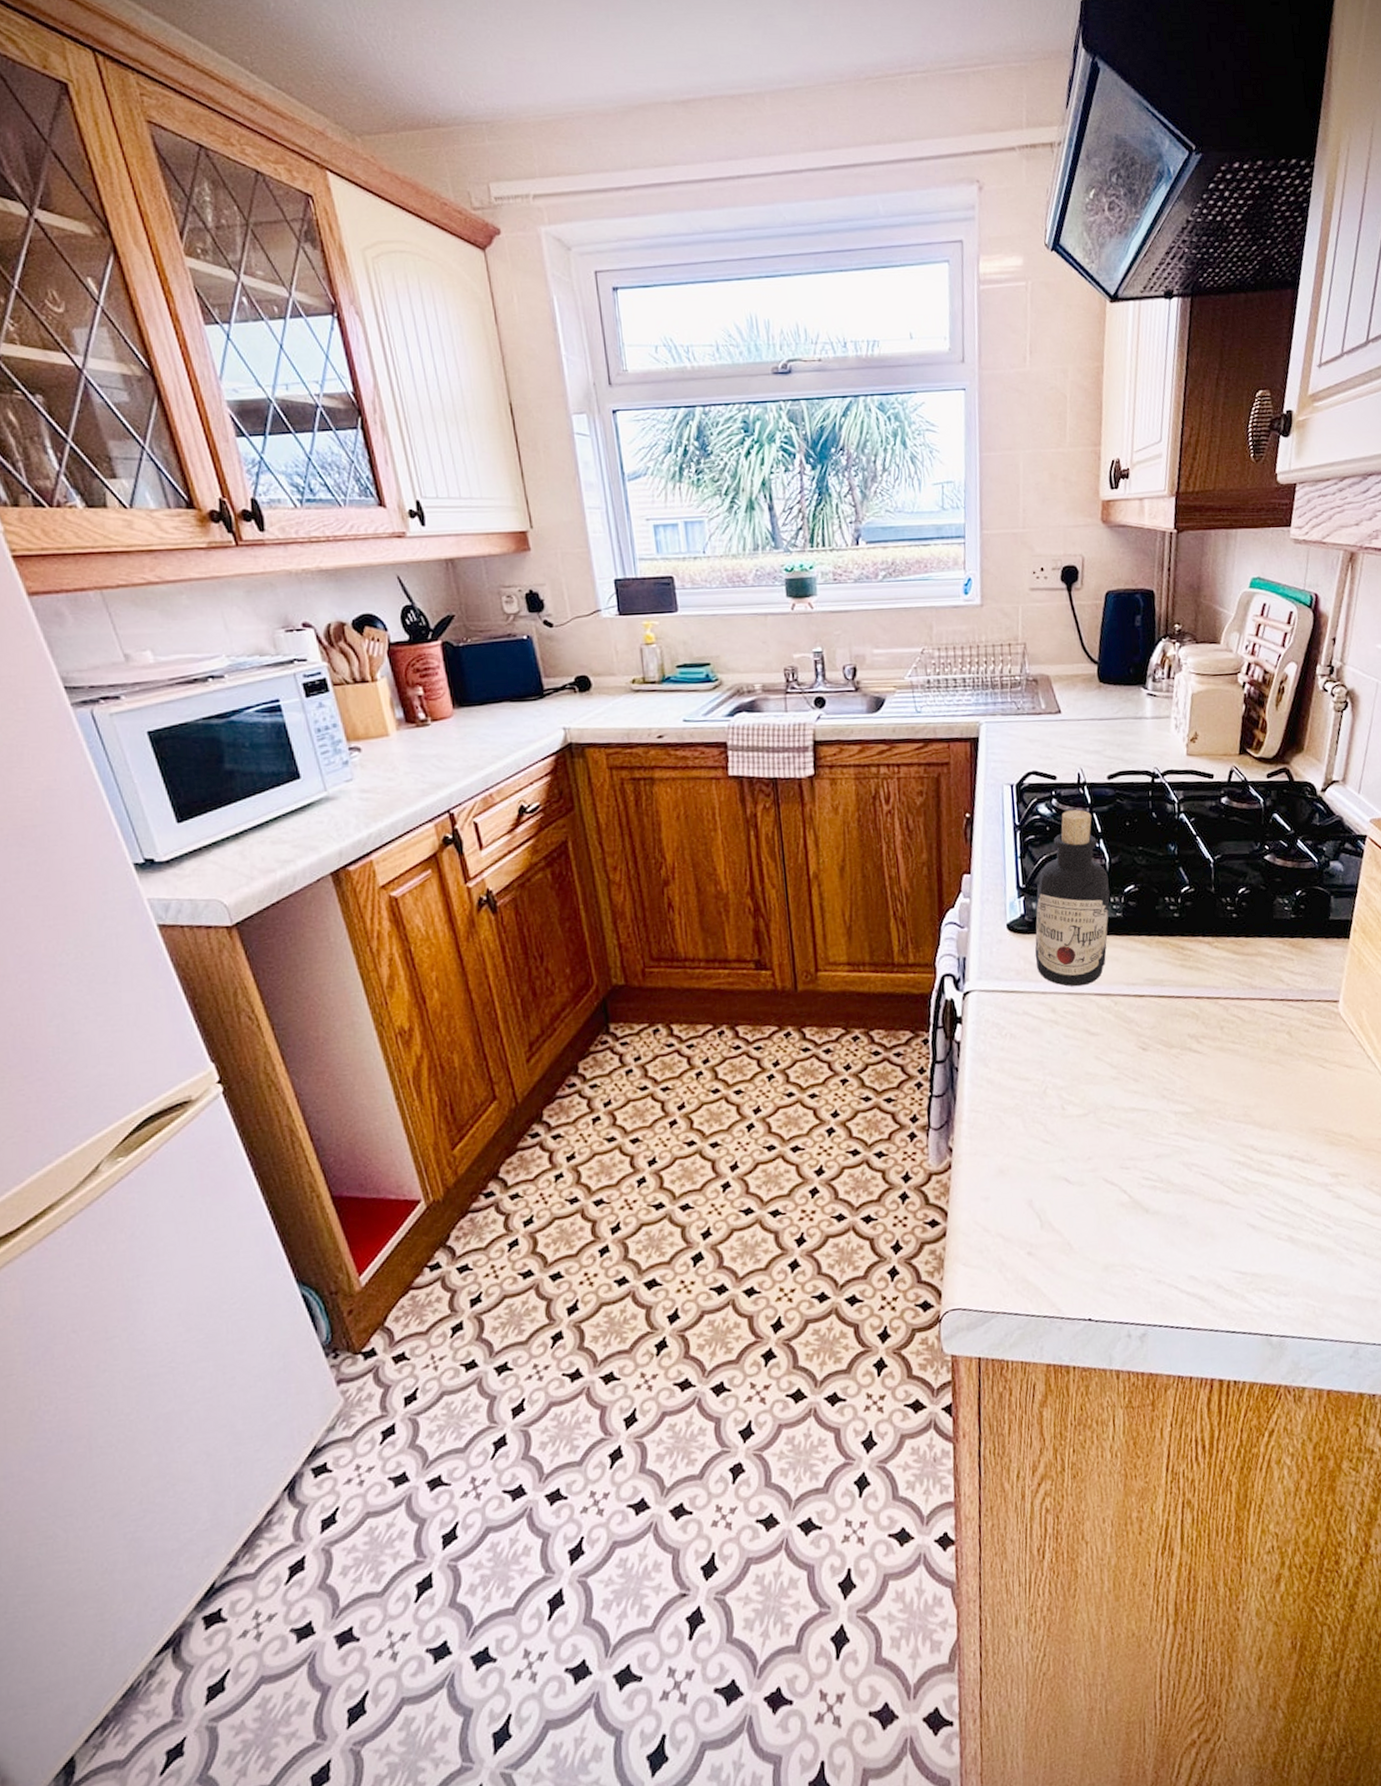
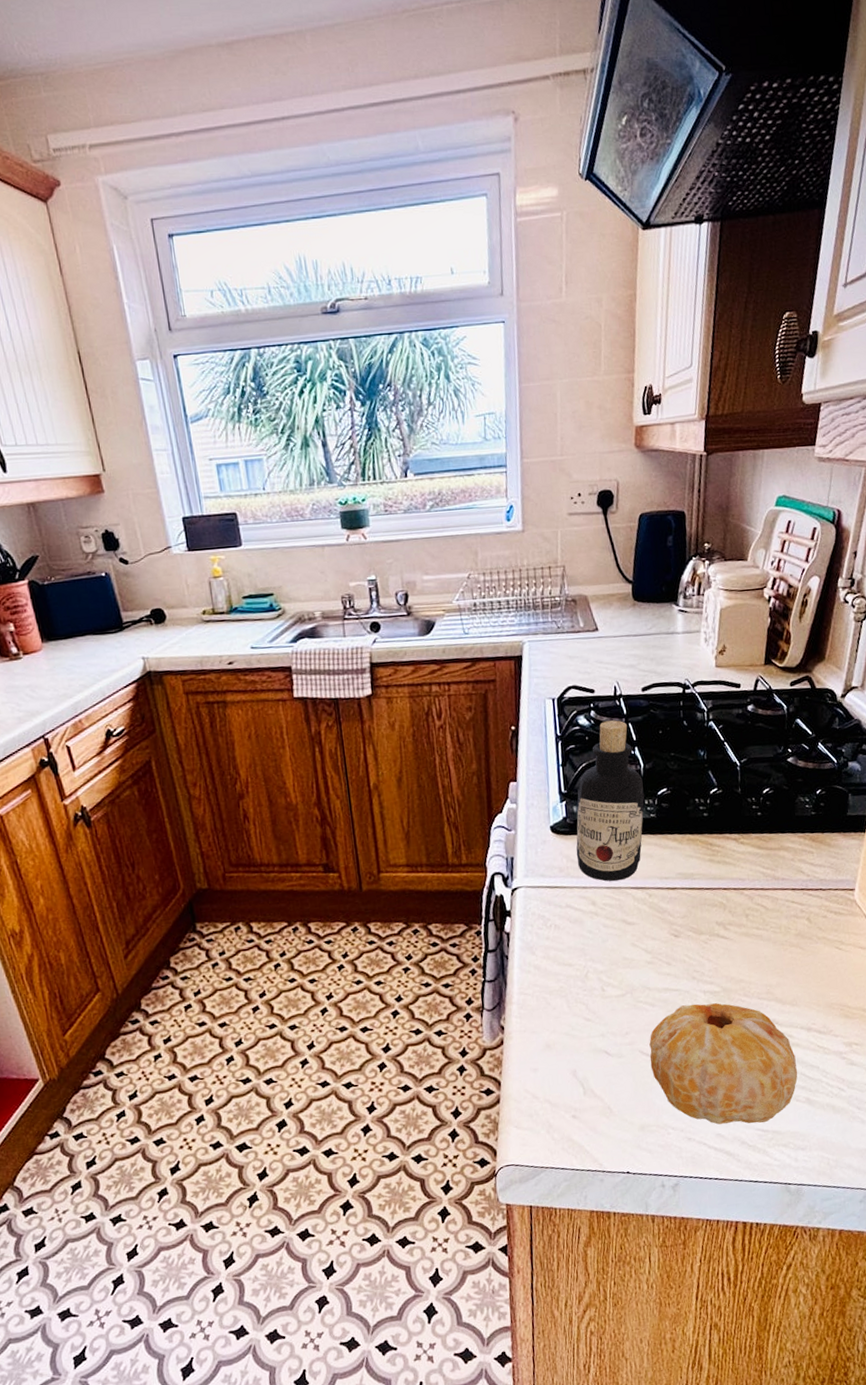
fruit: none [1114,1125,1279,1265] -> present [649,1003,798,1125]

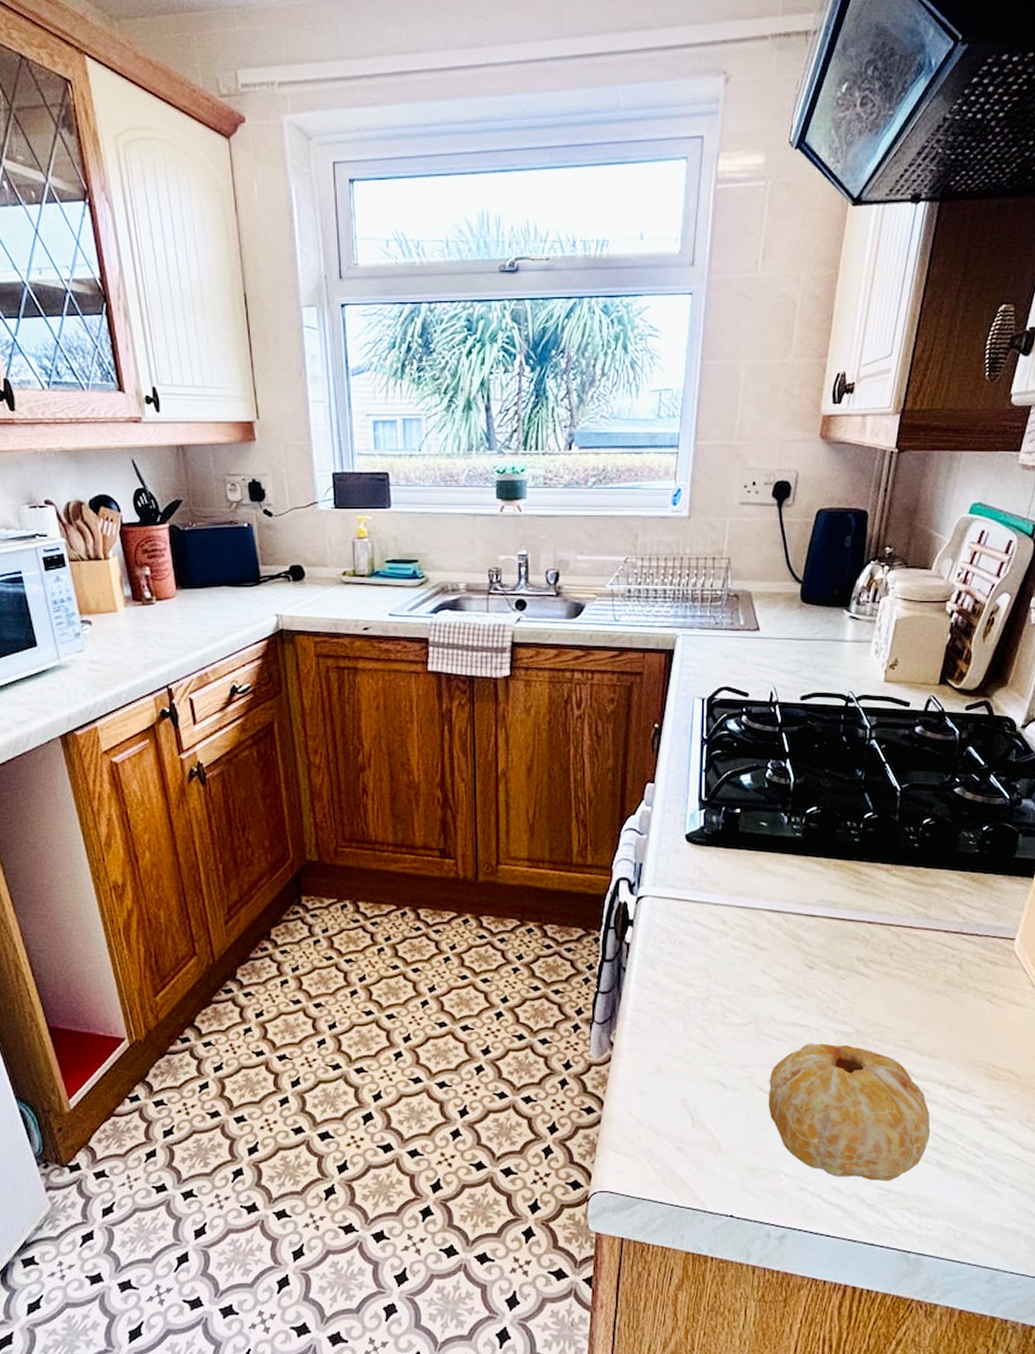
bottle: present [576,720,645,881] -> none [711,728,792,901]

